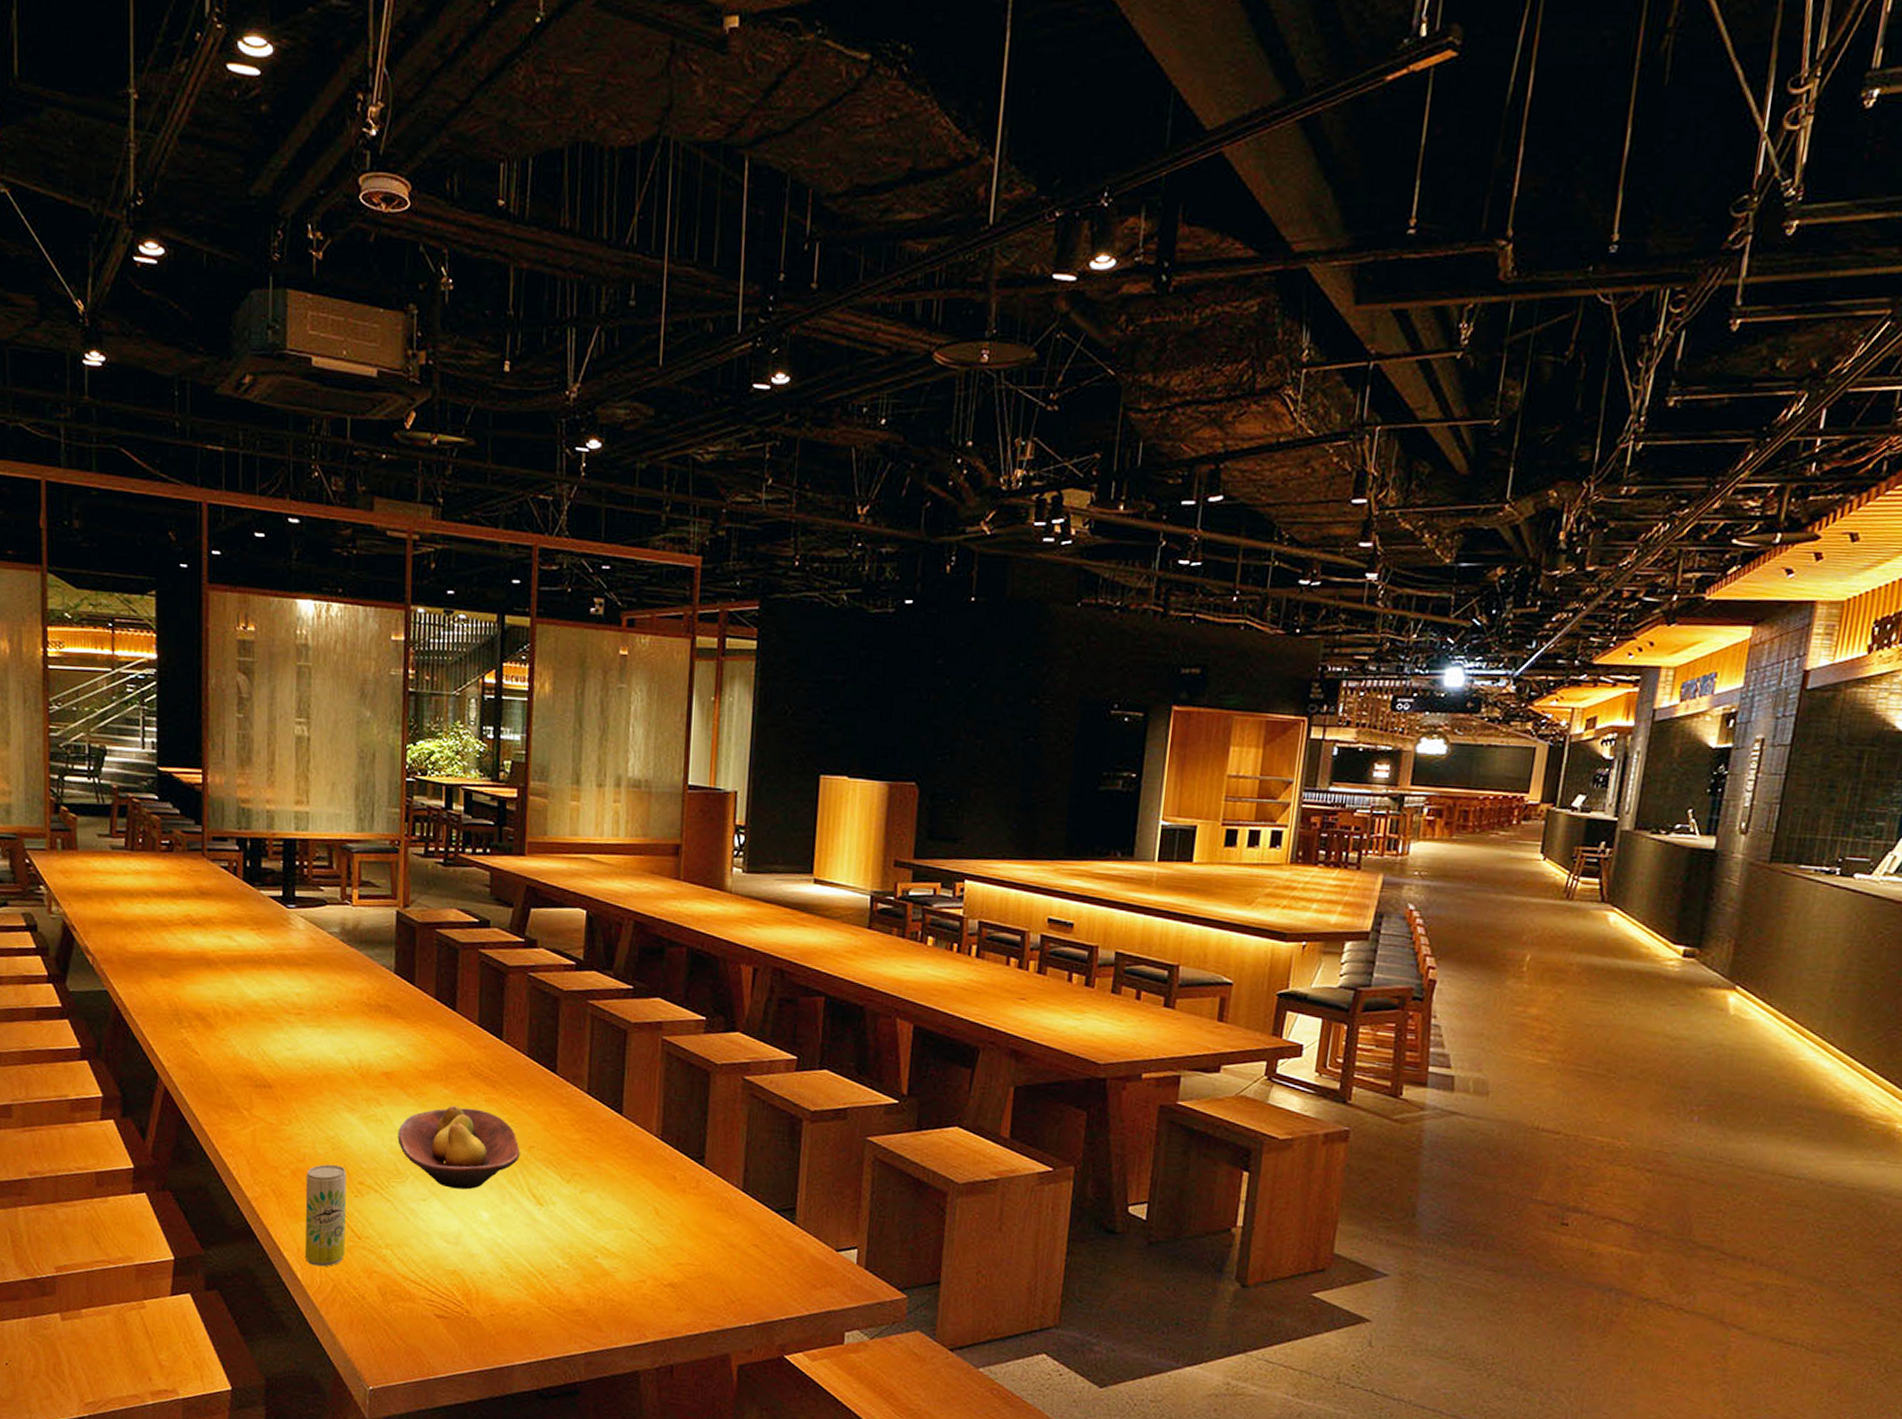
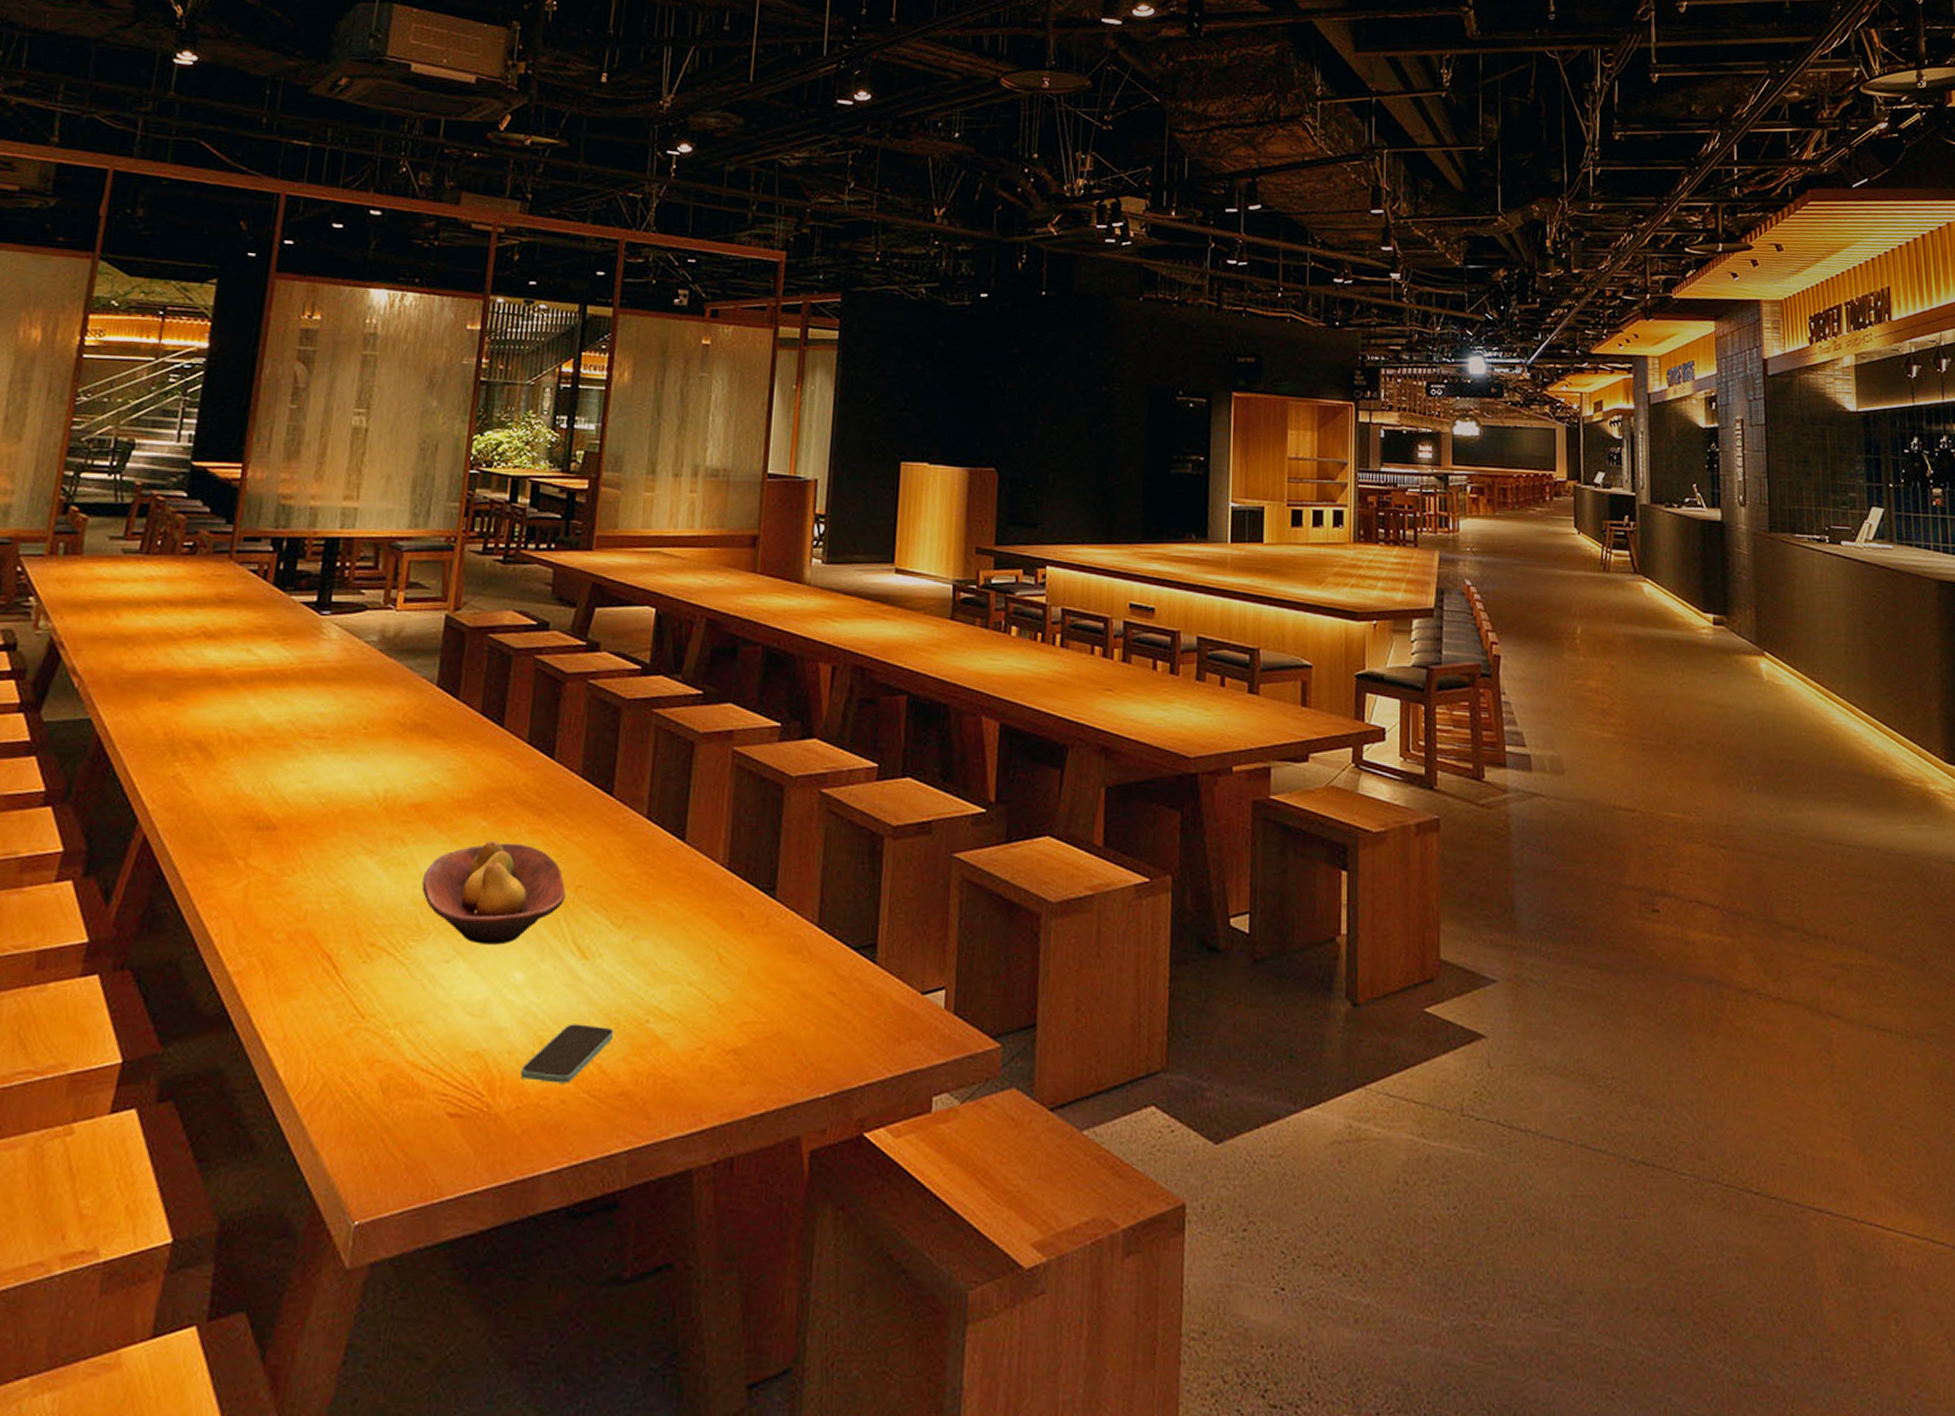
beverage can: present [304,1164,346,1267] -> none [291,922,356,1059]
smartphone: none [491,1255,568,1300] -> present [519,1024,614,1084]

